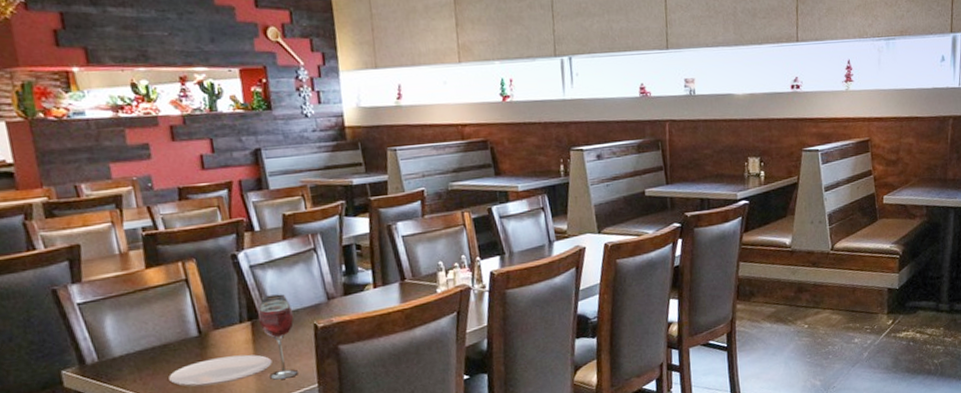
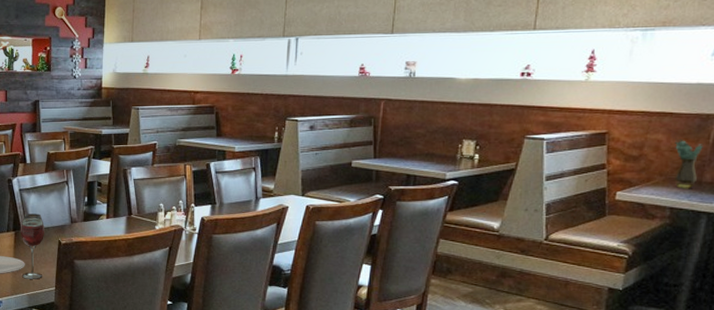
vase: none [922,140,944,188] -> present [674,137,704,189]

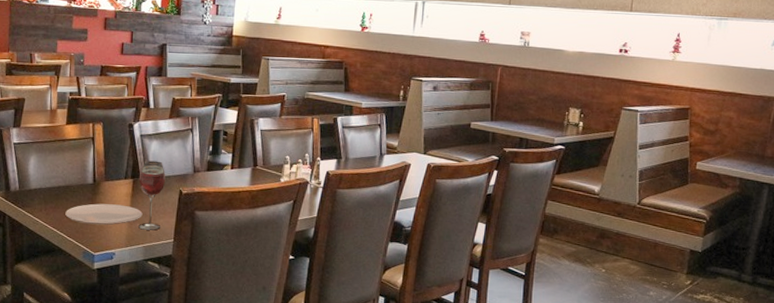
vase: present [674,137,704,189] -> none [742,116,766,162]

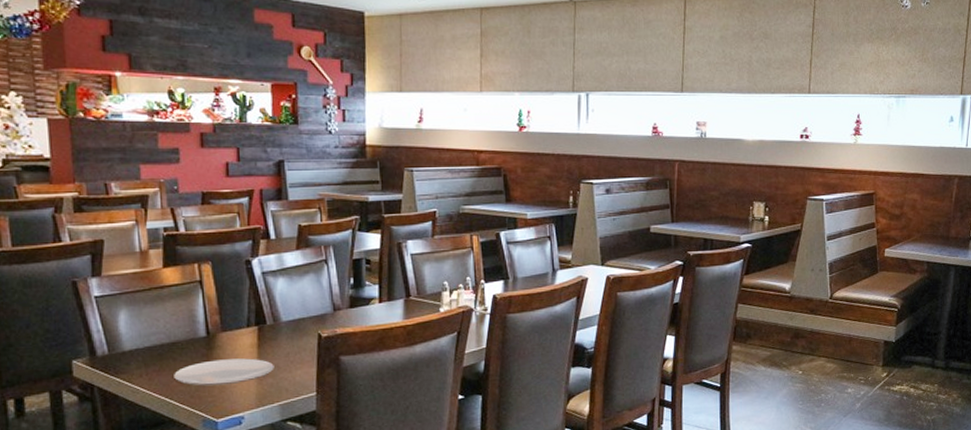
wineglass: present [138,160,166,230] -> none [265,302,300,385]

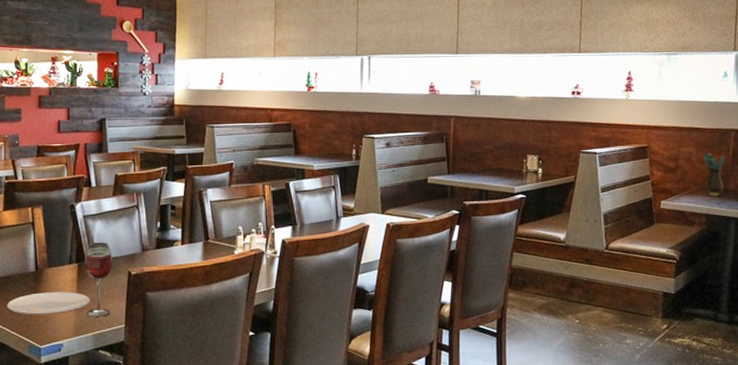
wineglass: none [265,302,300,385] -> present [84,242,113,317]
vase: none [926,197,948,245] -> present [702,150,726,197]

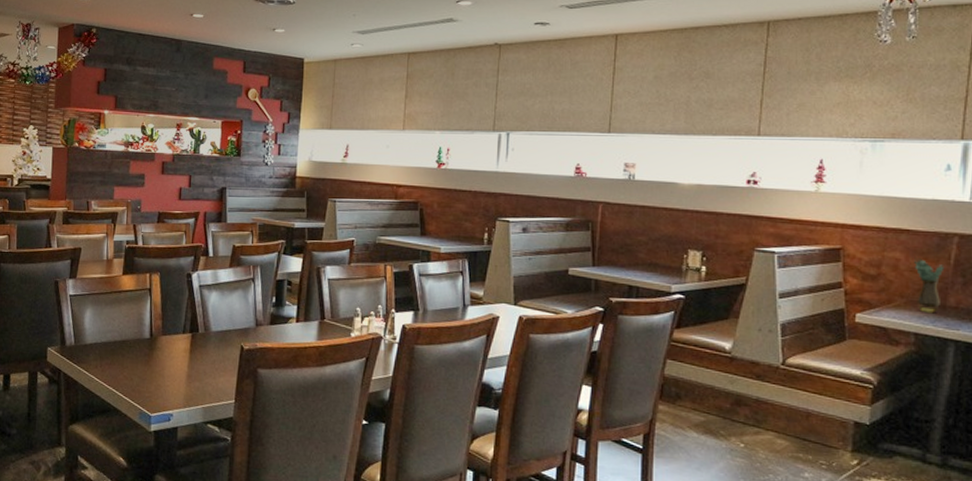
plate: present [7,292,90,316] -> none [121,360,202,384]
wineglass: present [84,242,113,317] -> none [197,313,226,390]

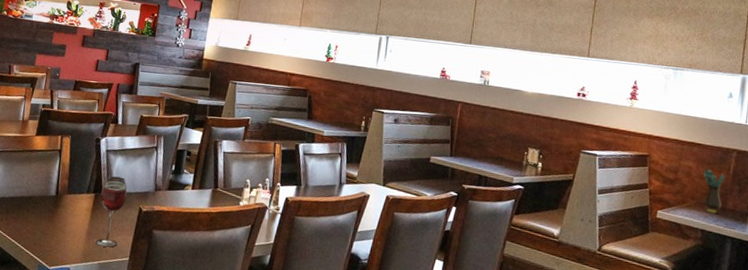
wineglass: none [197,313,226,390] -> present [96,176,128,247]

